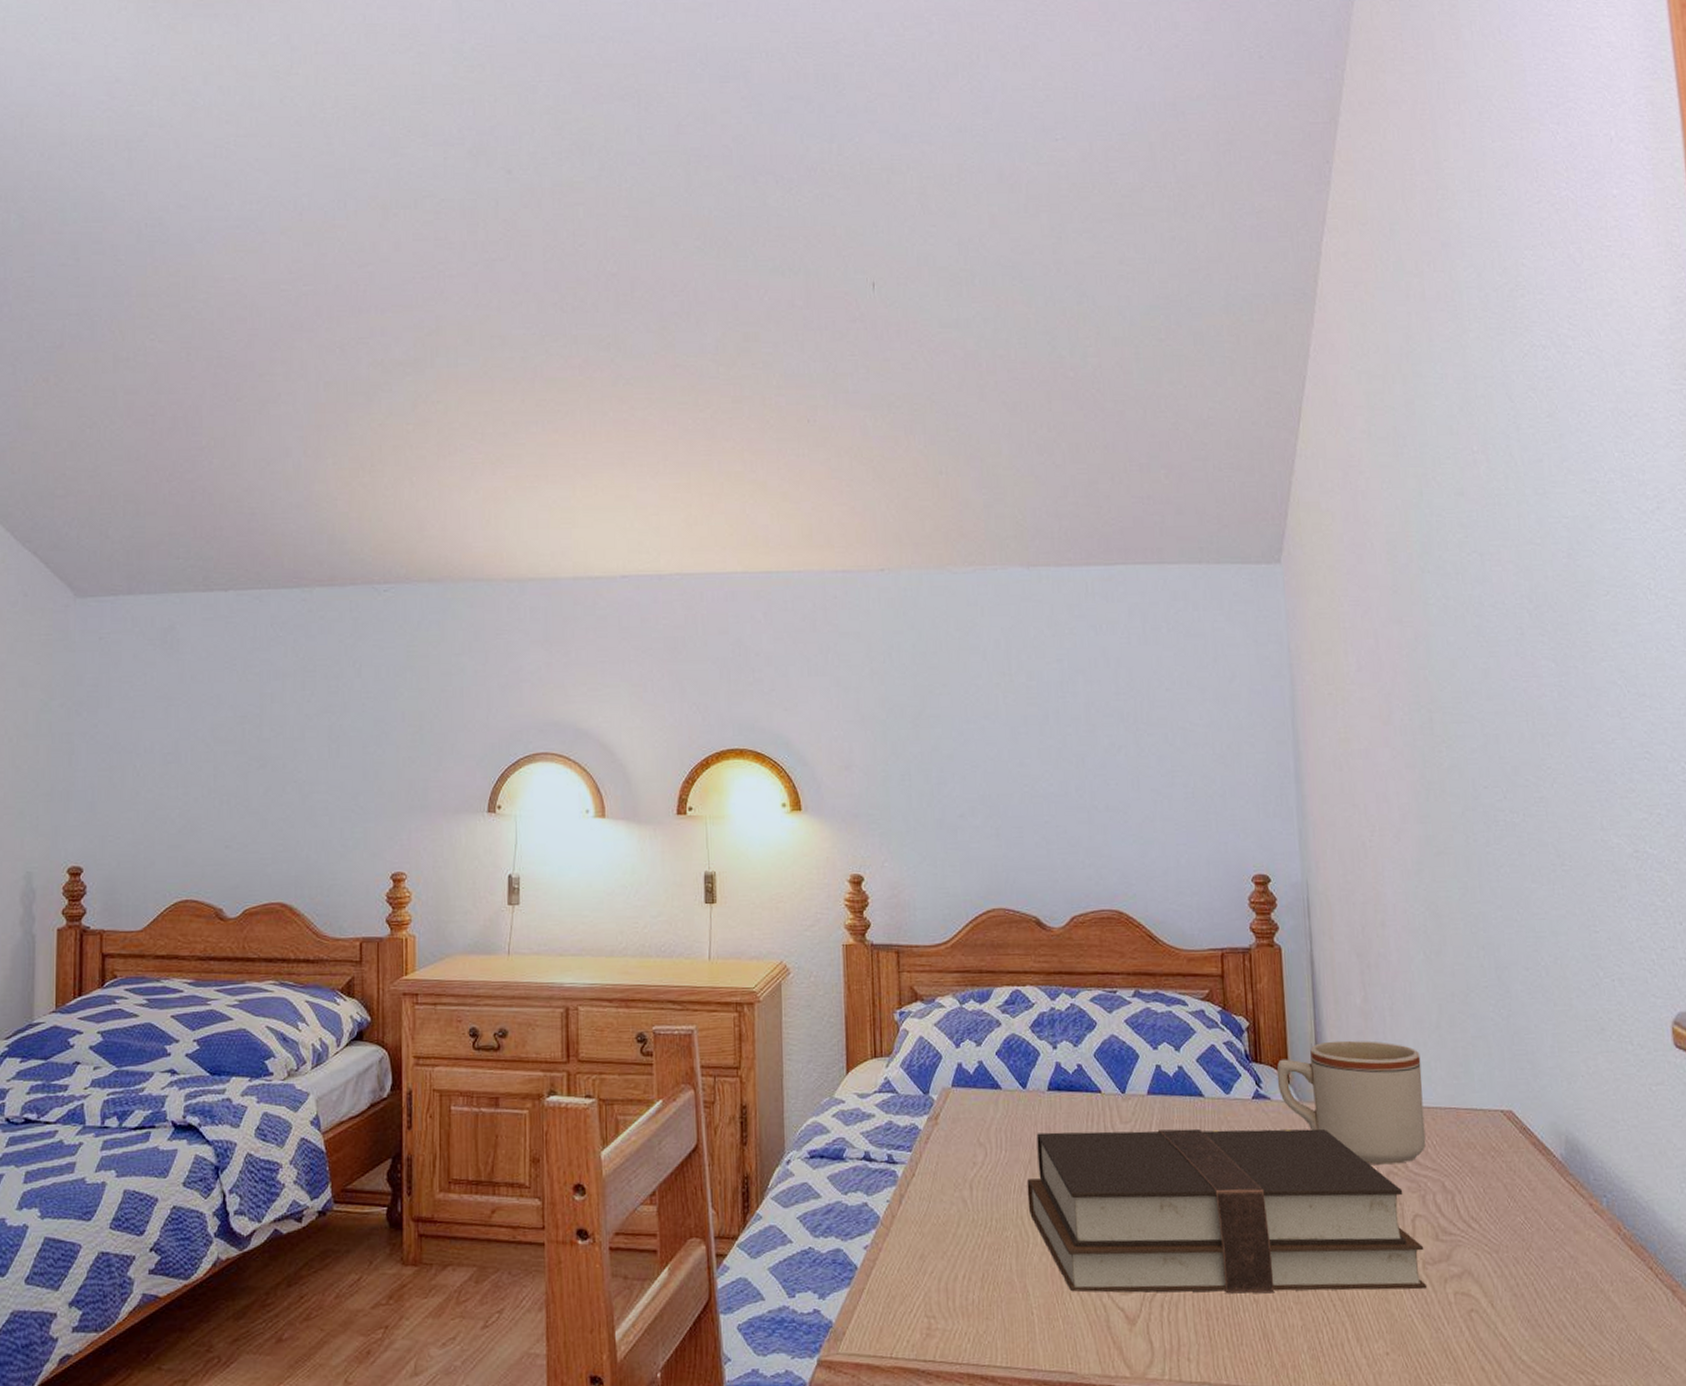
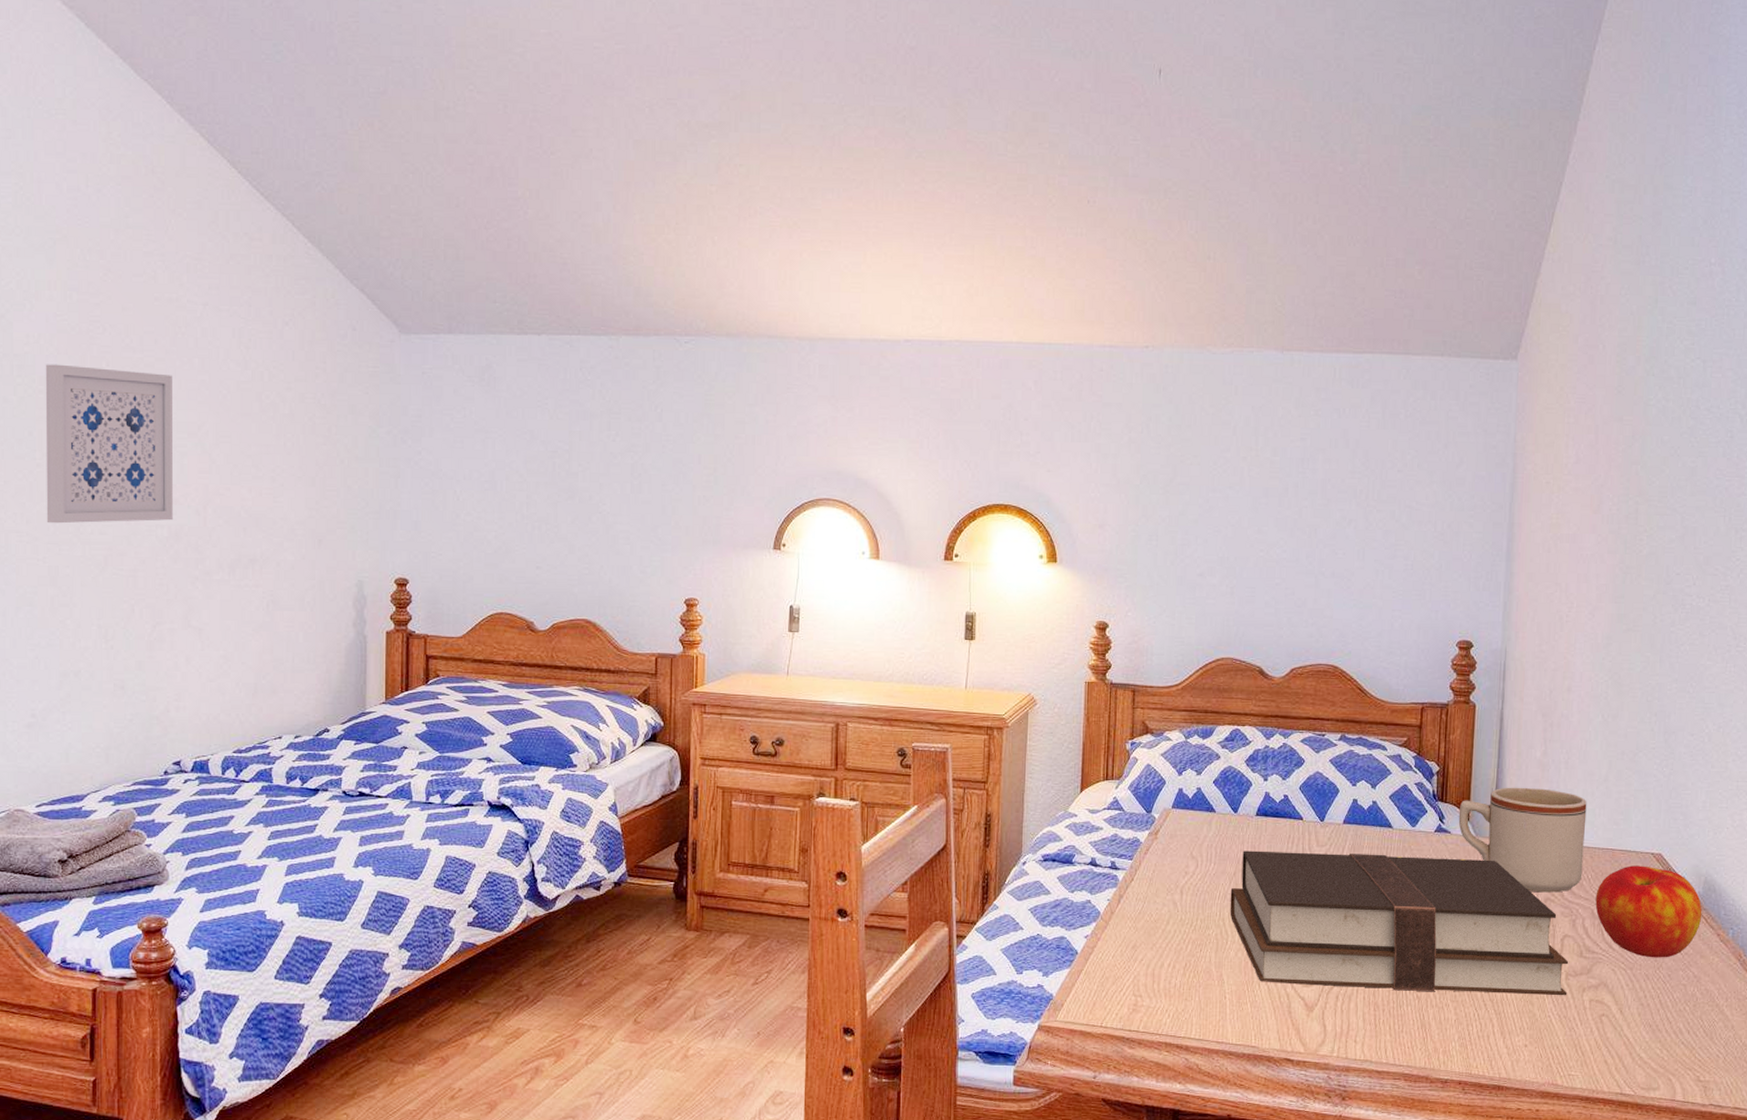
apple: none [1444,1126,1569,1237] -> present [1595,865,1702,958]

